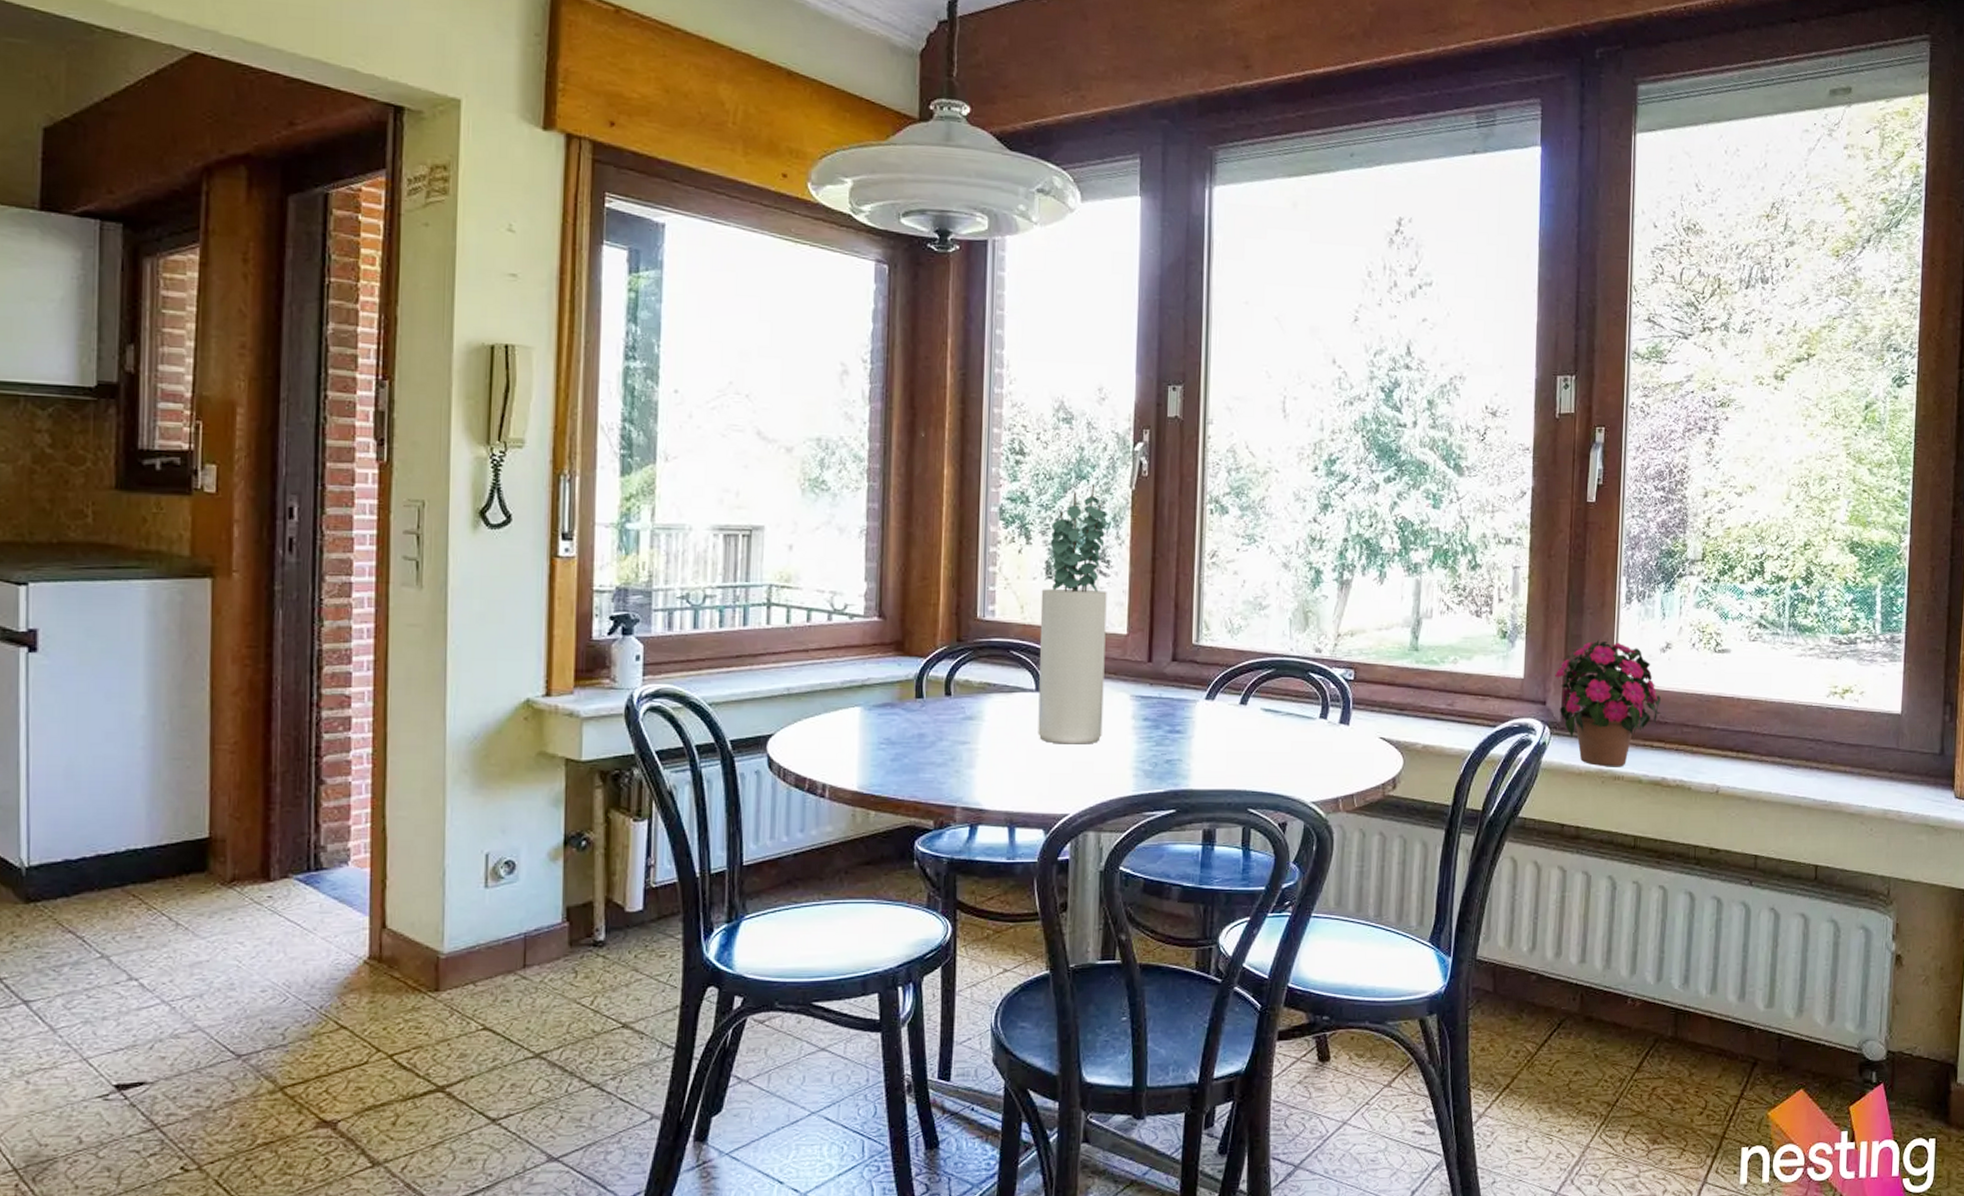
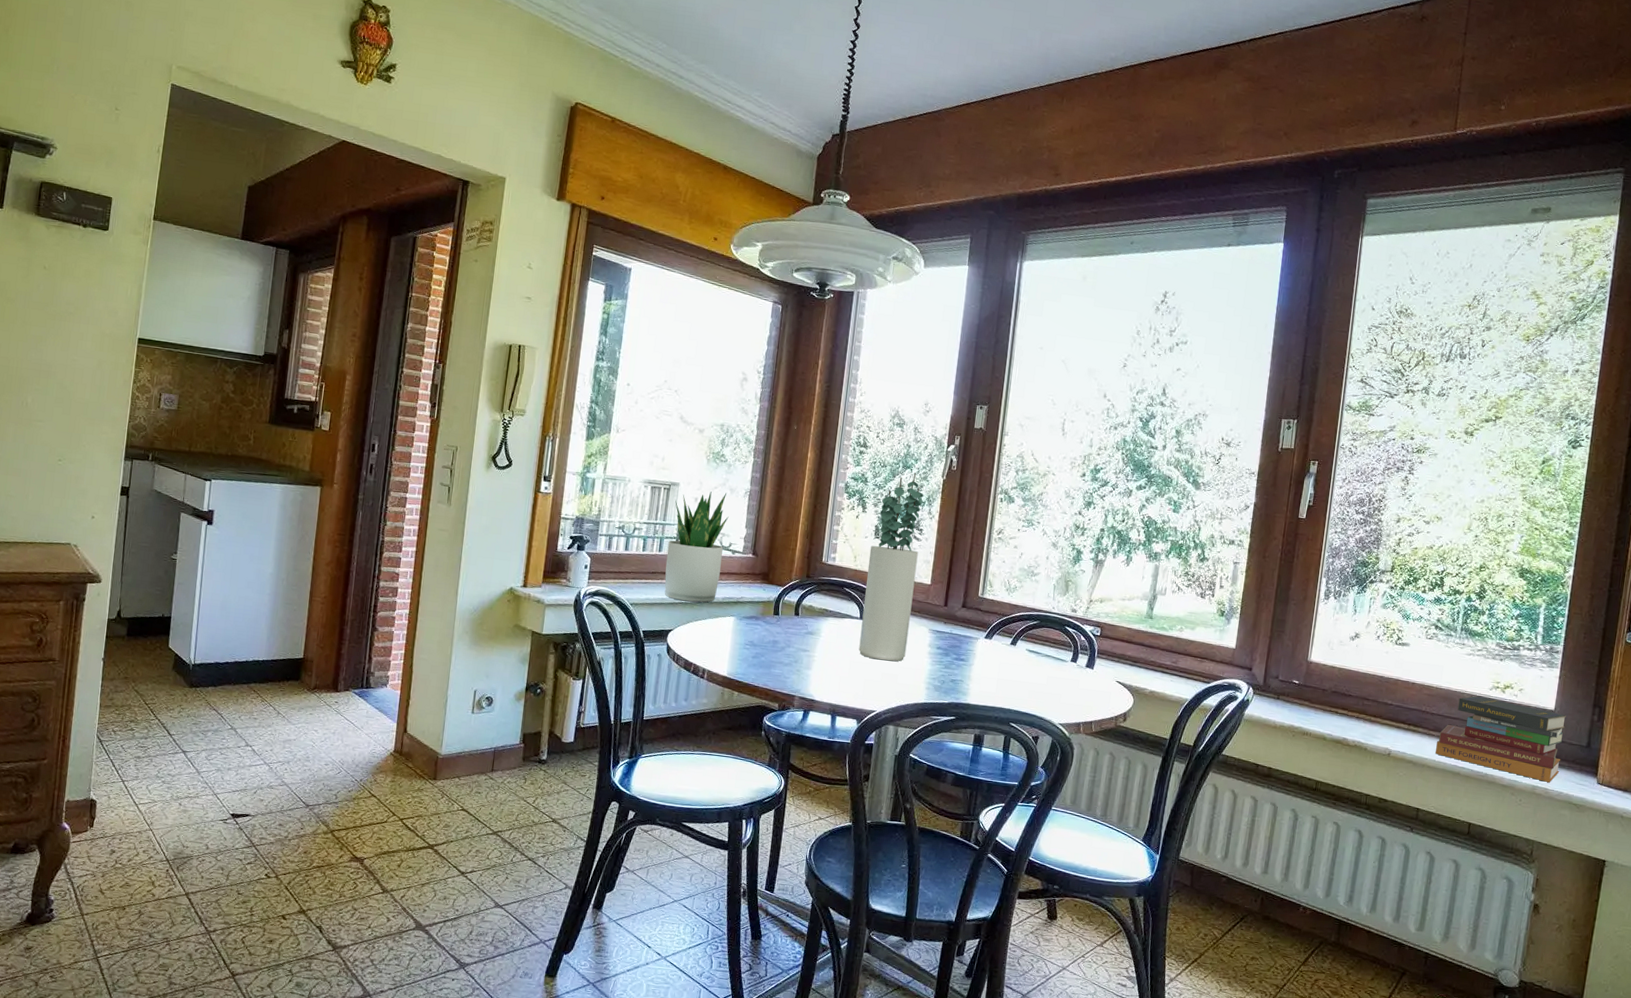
planter: none [754,533,840,692] -> present [664,491,729,603]
potted flower: present [1555,639,1661,767] -> none [1261,624,1347,726]
books: none [1771,706,1916,803] -> present [1435,695,1567,782]

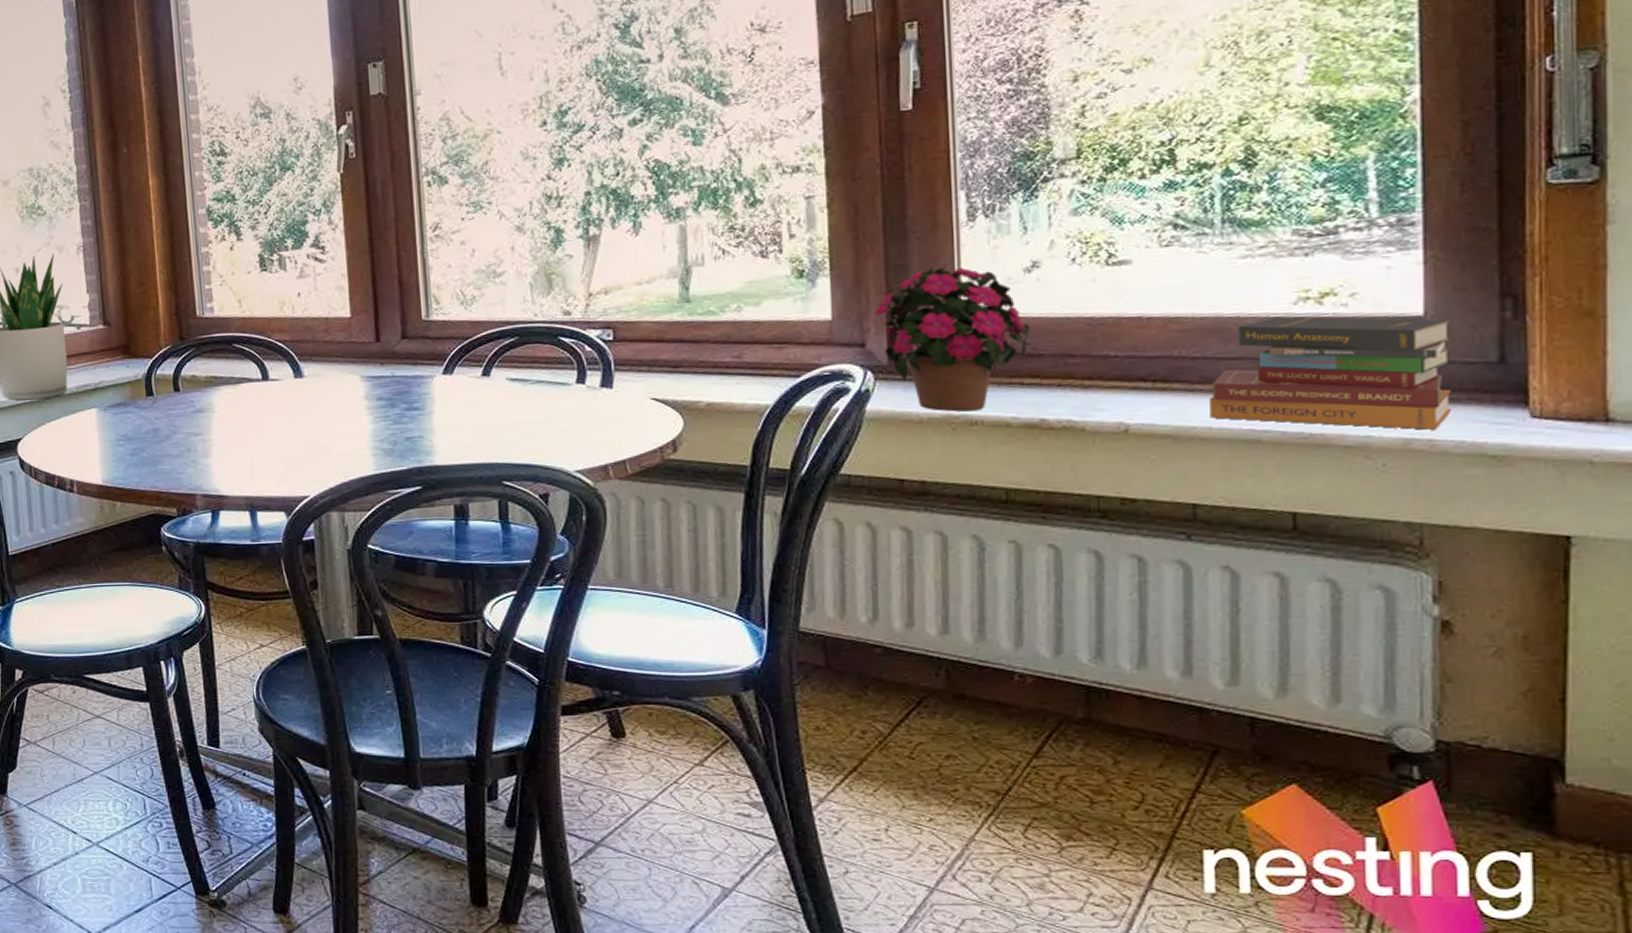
vase: present [858,473,924,662] -> none [257,173,335,429]
potted flower: none [1261,624,1347,726] -> present [875,265,1032,412]

